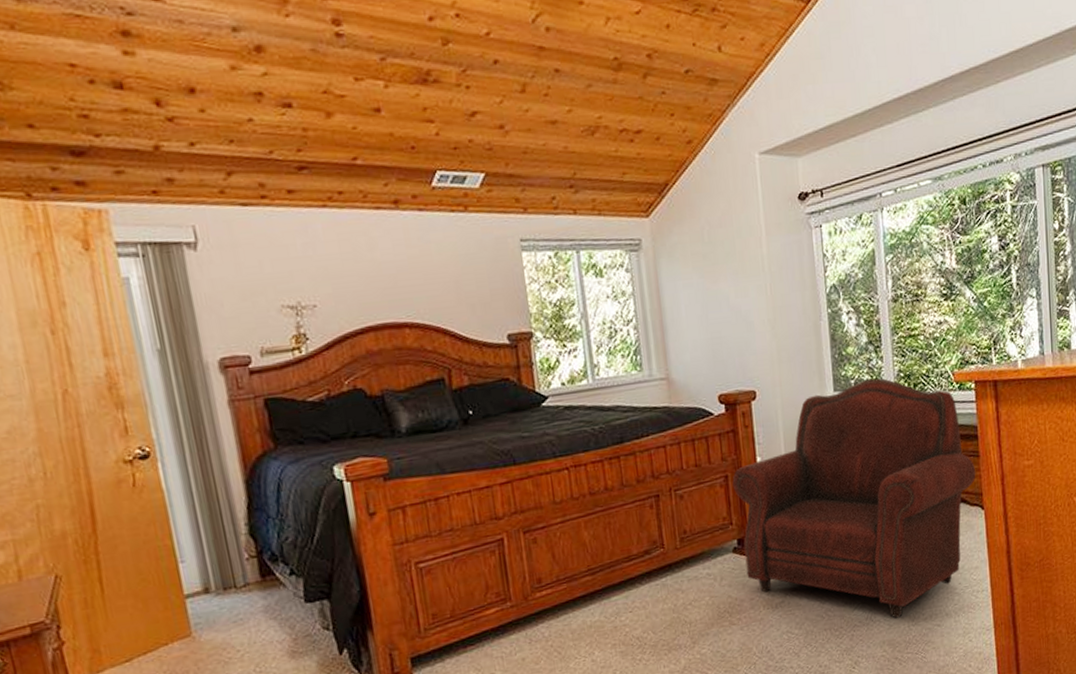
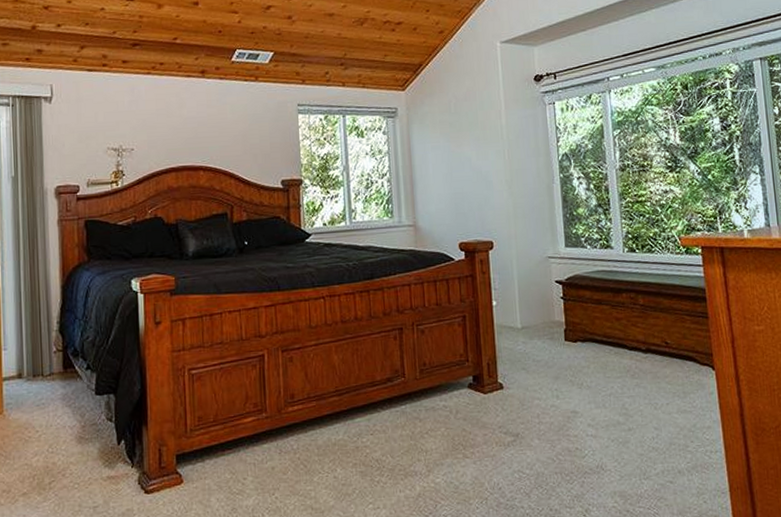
armchair: present [732,378,976,618] -> none [469,237,706,470]

